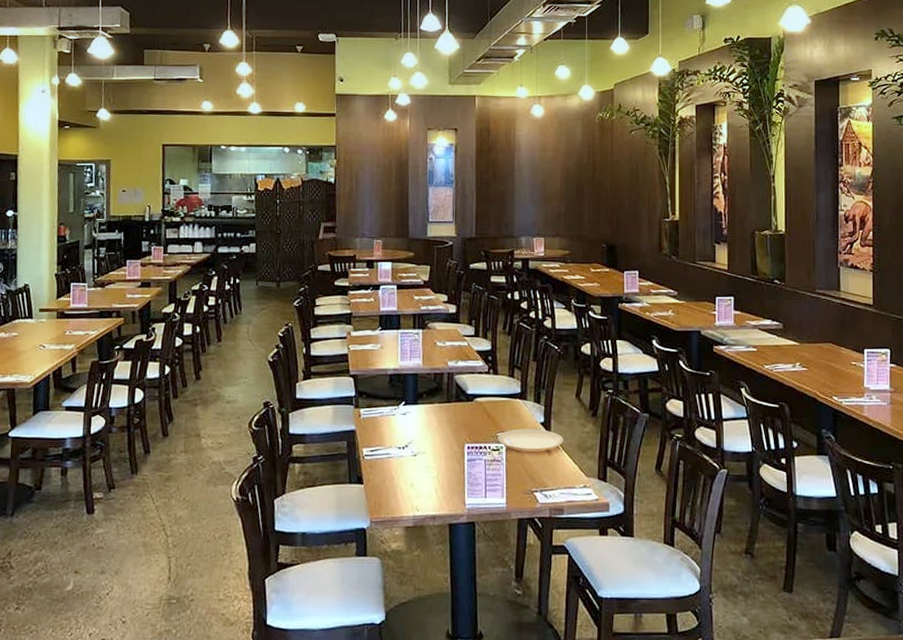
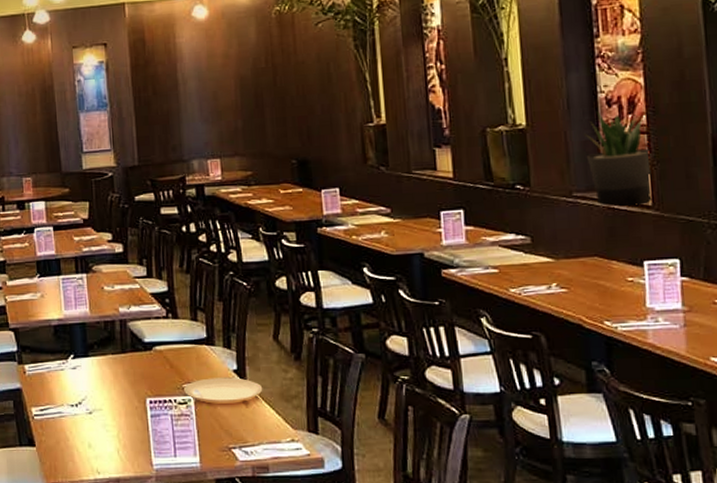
planter: none [827,224,875,304] -> present [584,110,652,207]

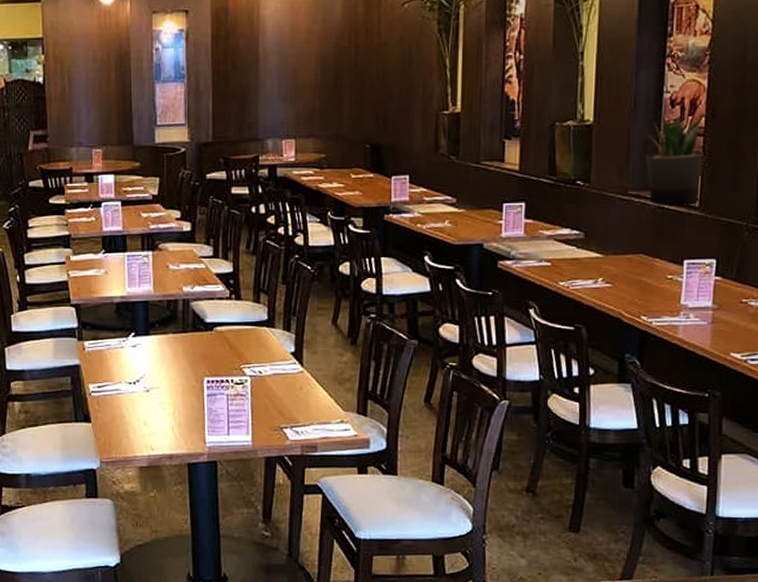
plate: present [184,377,263,404] -> none [242,359,318,385]

